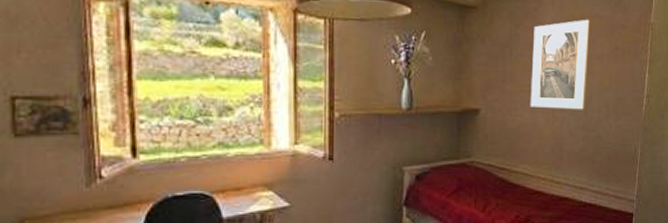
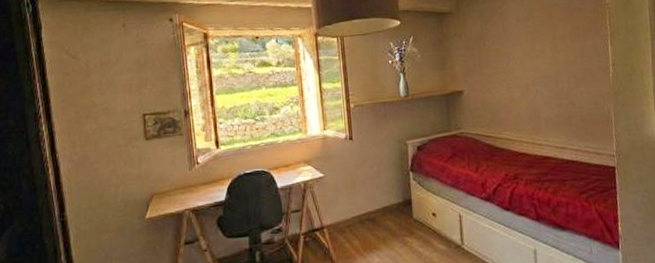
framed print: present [530,19,591,110] -> none [501,8,555,85]

